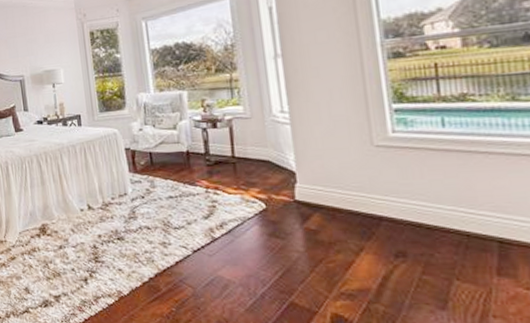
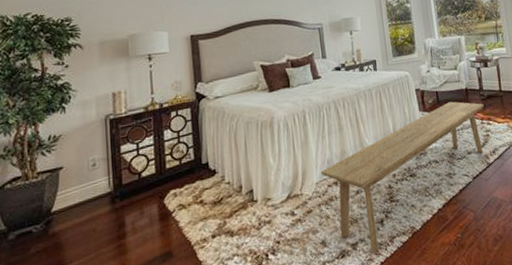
bench: none [24,164,210,307] -> present [321,101,484,252]

